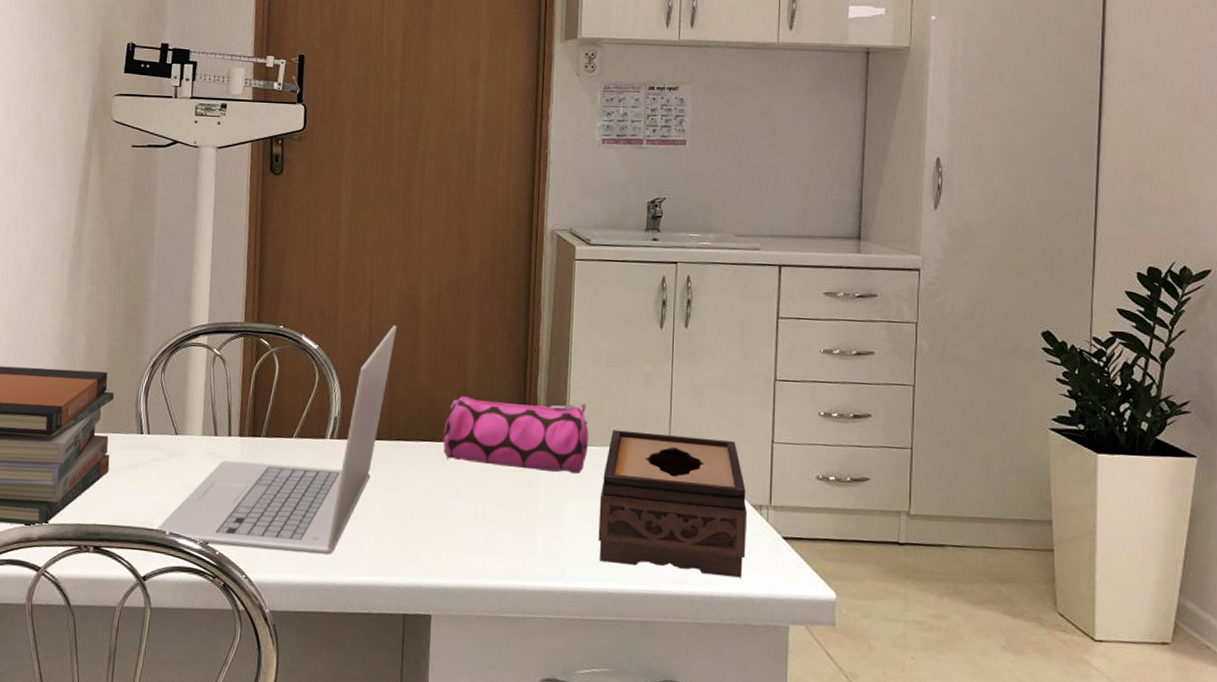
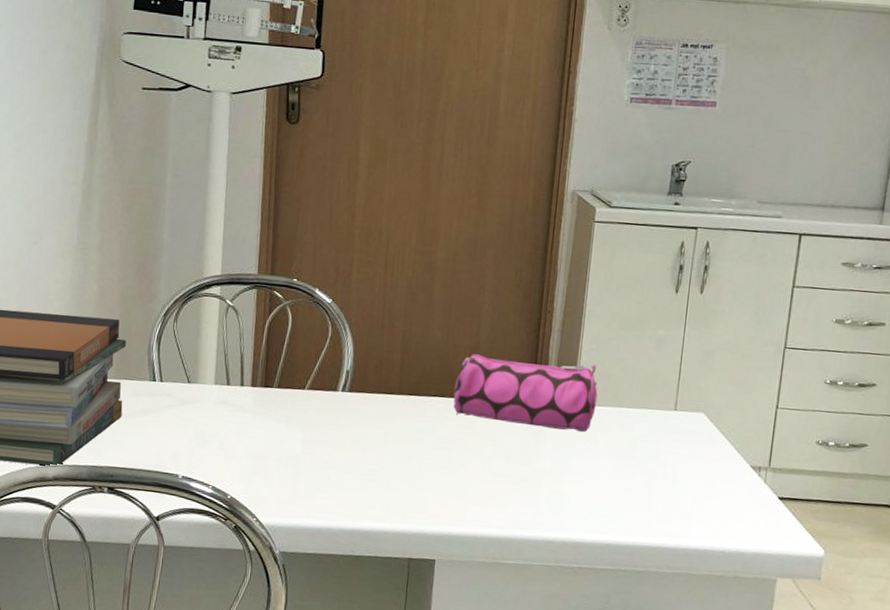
laptop: present [154,325,397,555] -> none [167,281,412,502]
tissue box: present [598,430,747,578] -> none [600,391,747,534]

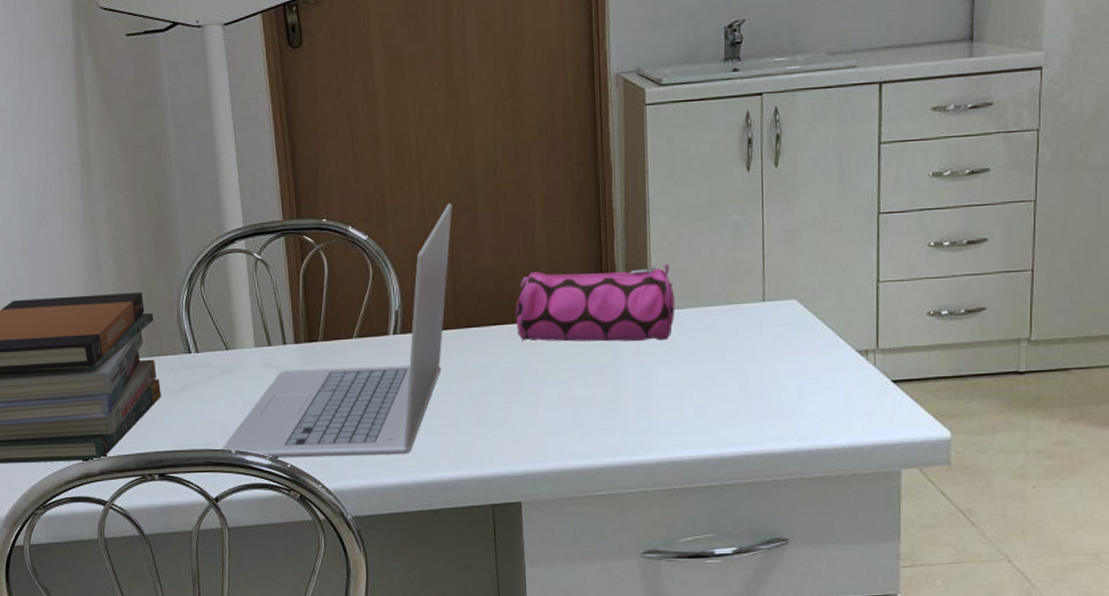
laptop: none [167,281,412,502] -> present [219,203,453,459]

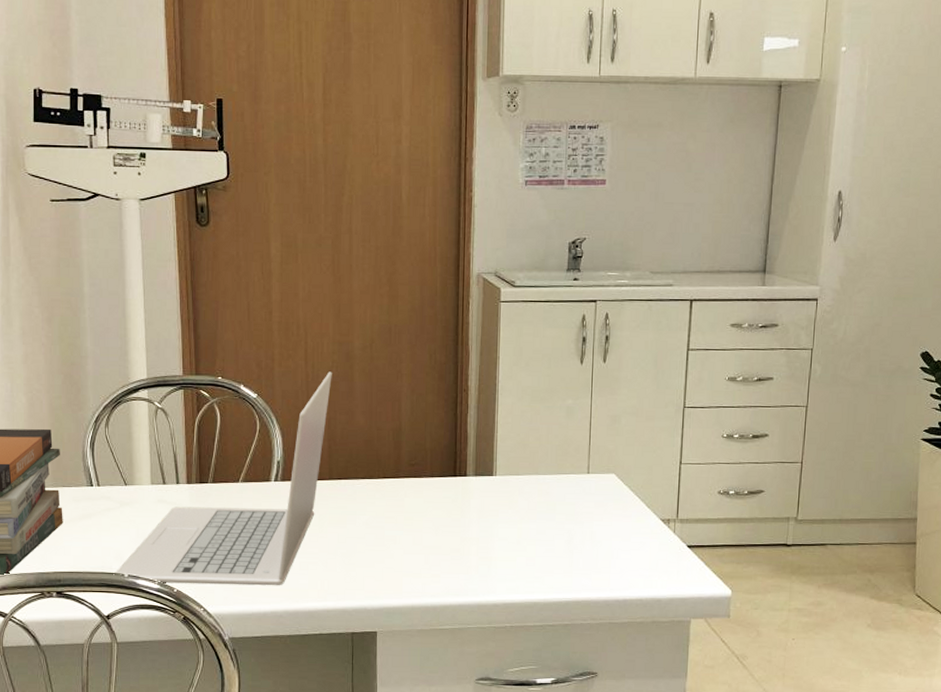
pencil case: present [515,263,675,342] -> none [381,436,516,500]

